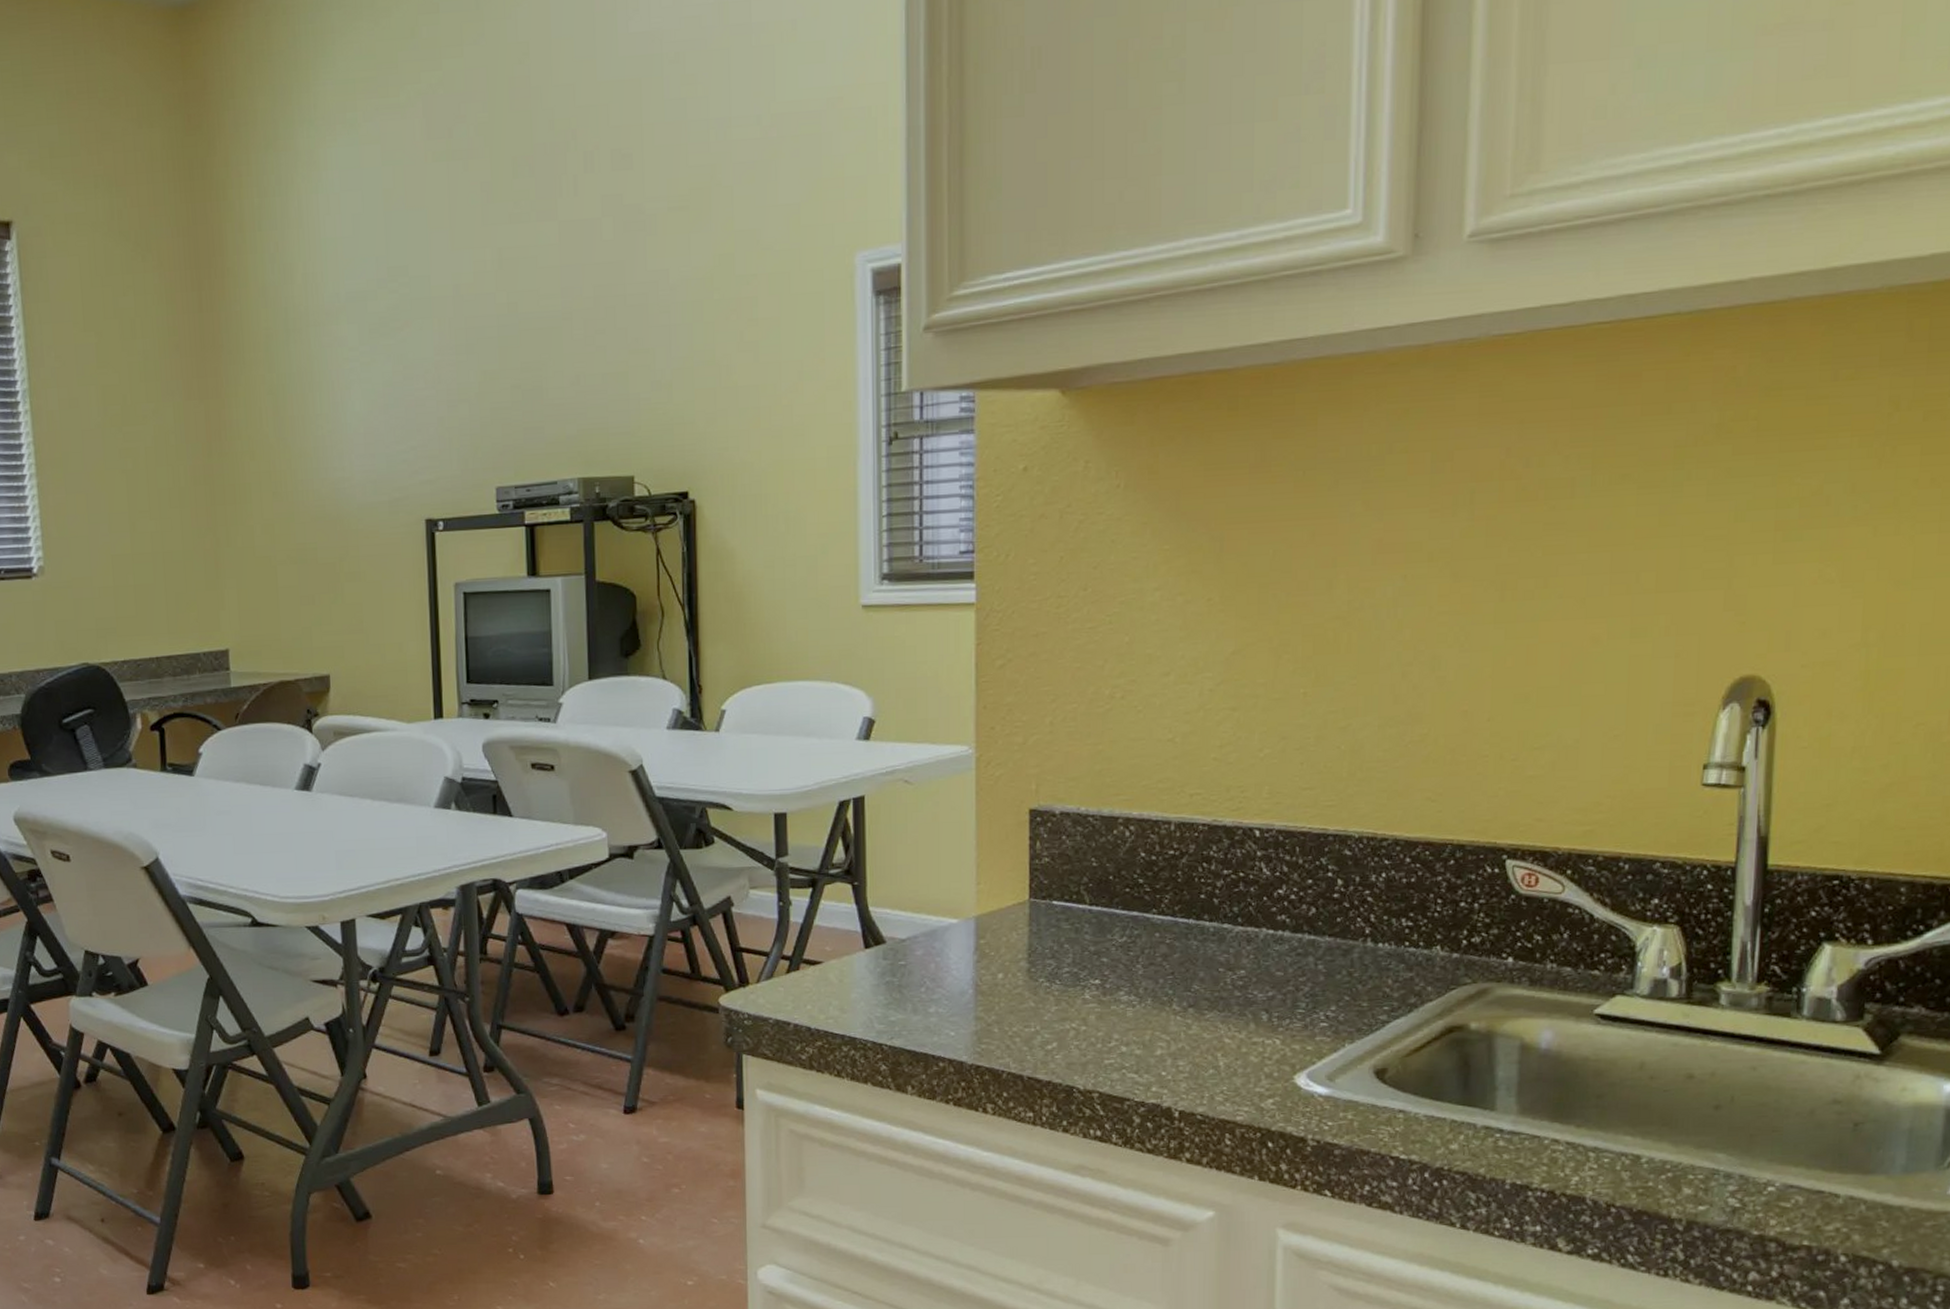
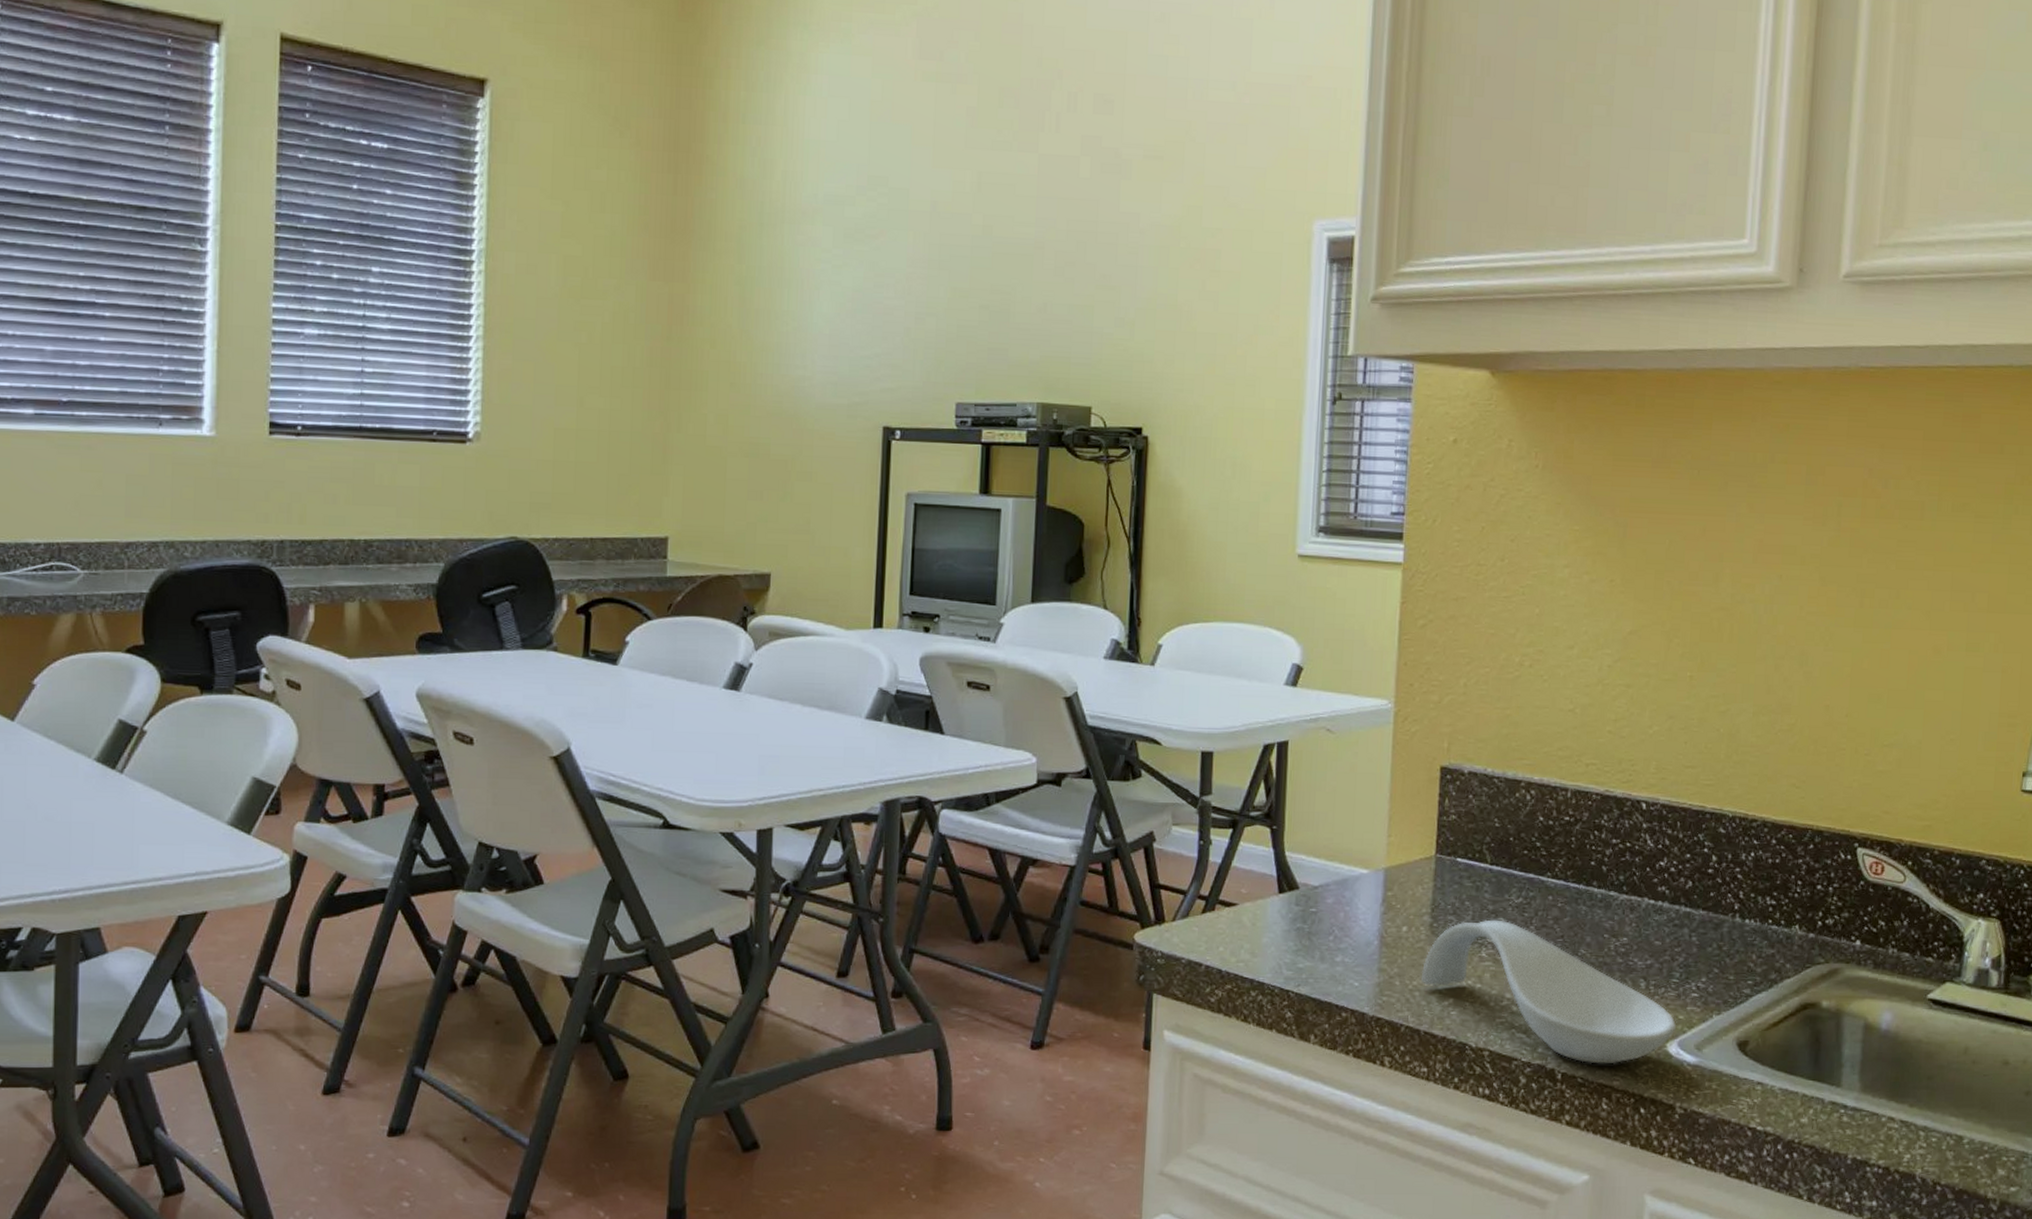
spoon rest: none [1020,960,1305,1101] -> present [1420,919,1677,1065]

